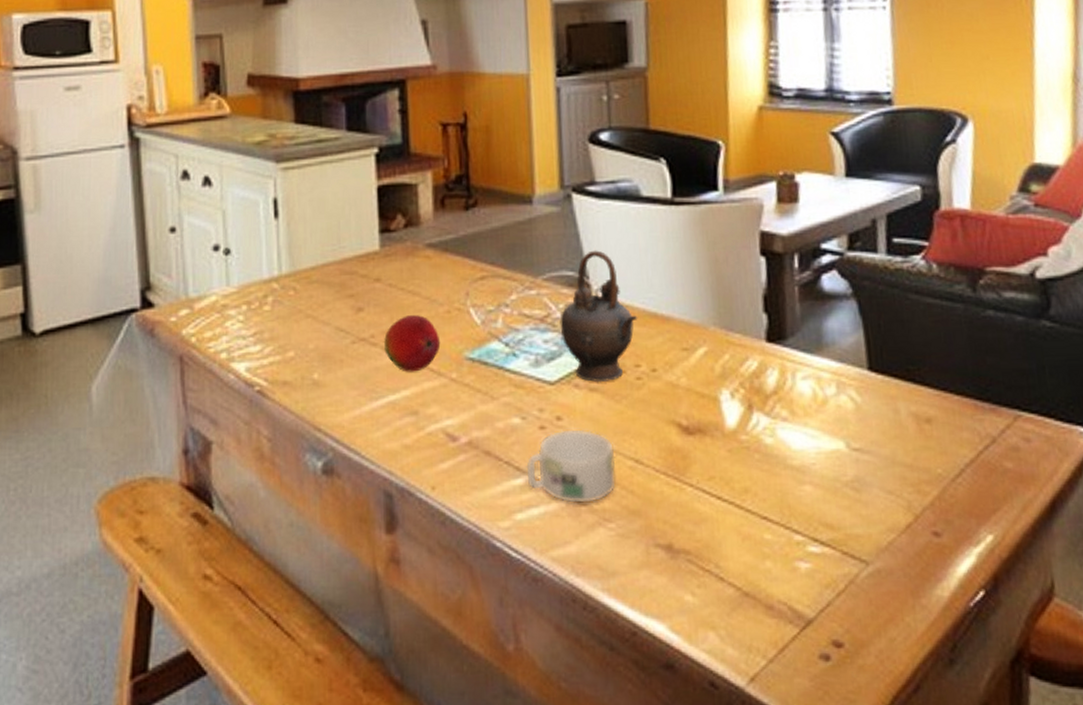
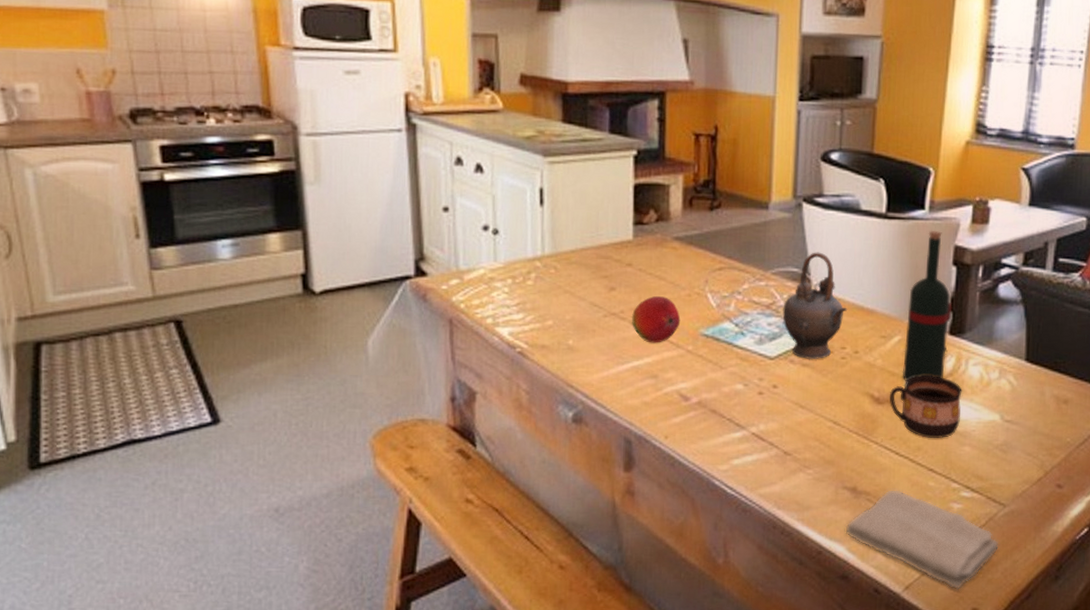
mug: present [526,429,617,504] -> none [744,396,818,454]
washcloth: none [663,544,868,682] -> present [845,489,999,590]
cup: none [700,395,795,477] -> present [889,375,962,439]
wine bottle: none [711,214,767,405] -> present [902,230,952,382]

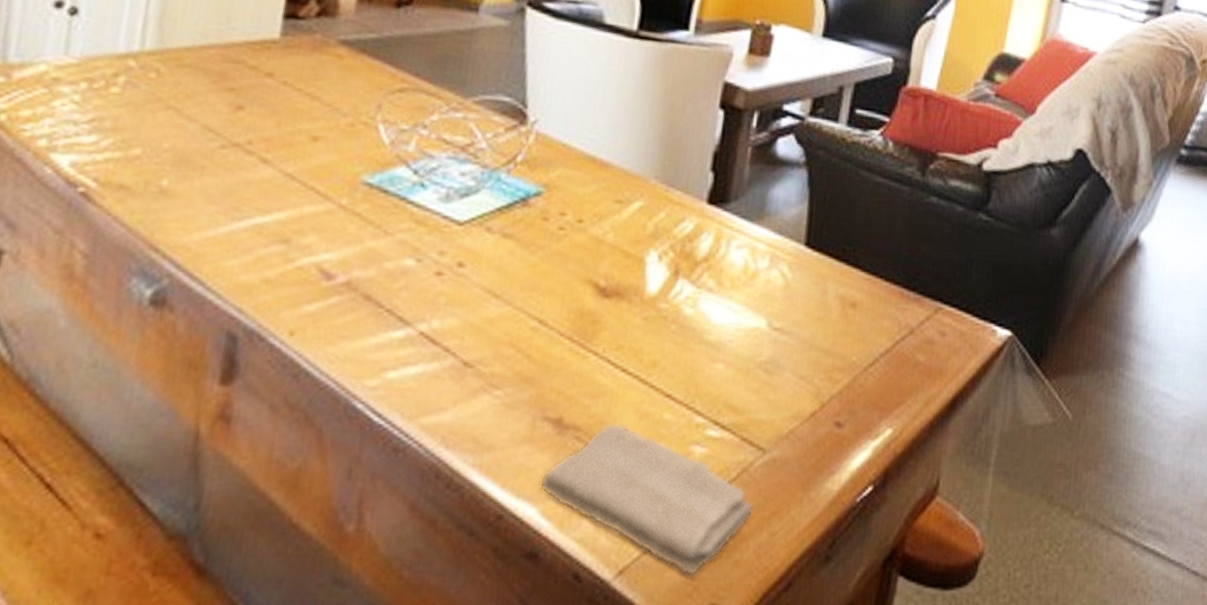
fruit: present [631,296,681,343] -> none [261,122,336,192]
teapot: present [782,252,848,360] -> none [482,76,574,229]
cup: present [889,375,962,439] -> none [619,259,719,351]
wine bottle: present [902,230,952,382] -> none [640,58,715,267]

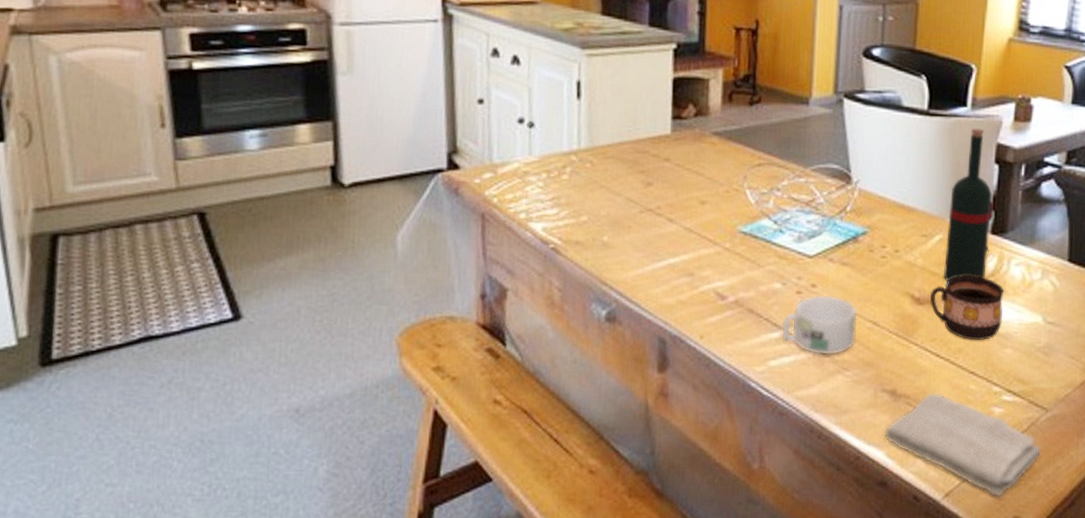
mug: none [408,278,519,366] -> present [782,295,858,356]
cup: none [619,259,719,351] -> present [929,275,1004,341]
wine bottle: none [640,58,715,267] -> present [943,127,994,282]

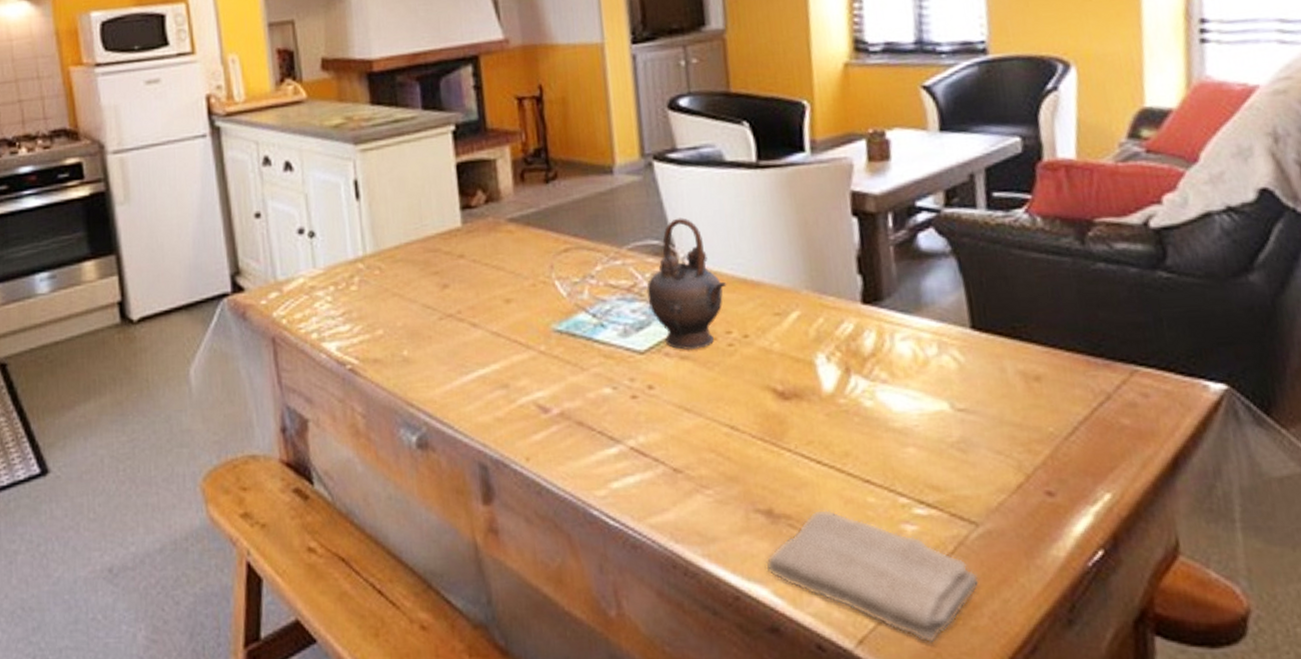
mug: present [782,295,858,356] -> none [619,397,713,472]
teapot: none [822,148,888,259] -> present [647,218,727,351]
cup: present [929,275,1004,341] -> none [796,358,897,440]
wine bottle: present [943,127,994,282] -> none [803,175,864,369]

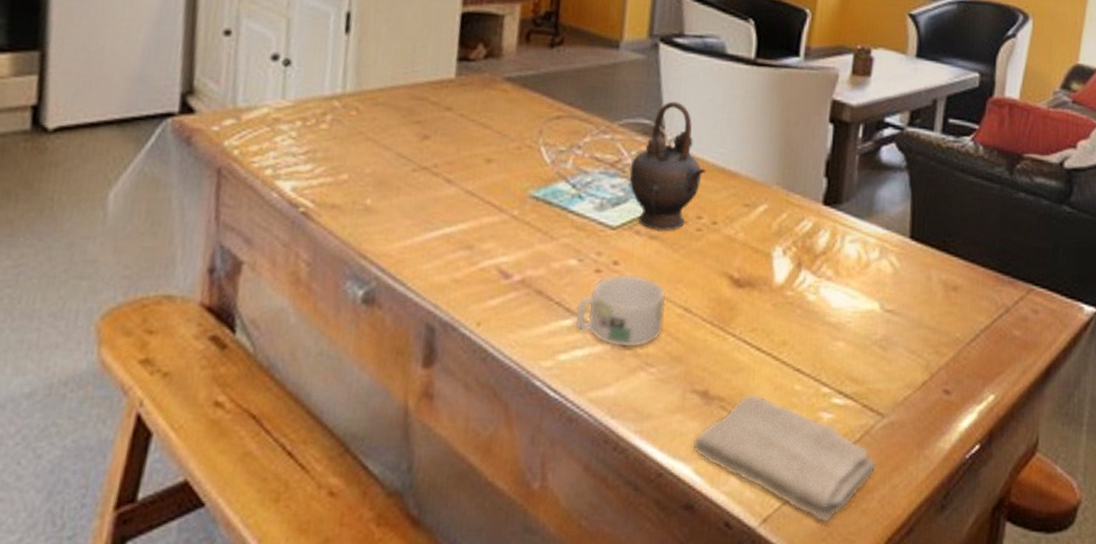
mug: none [619,397,713,472] -> present [575,274,666,348]

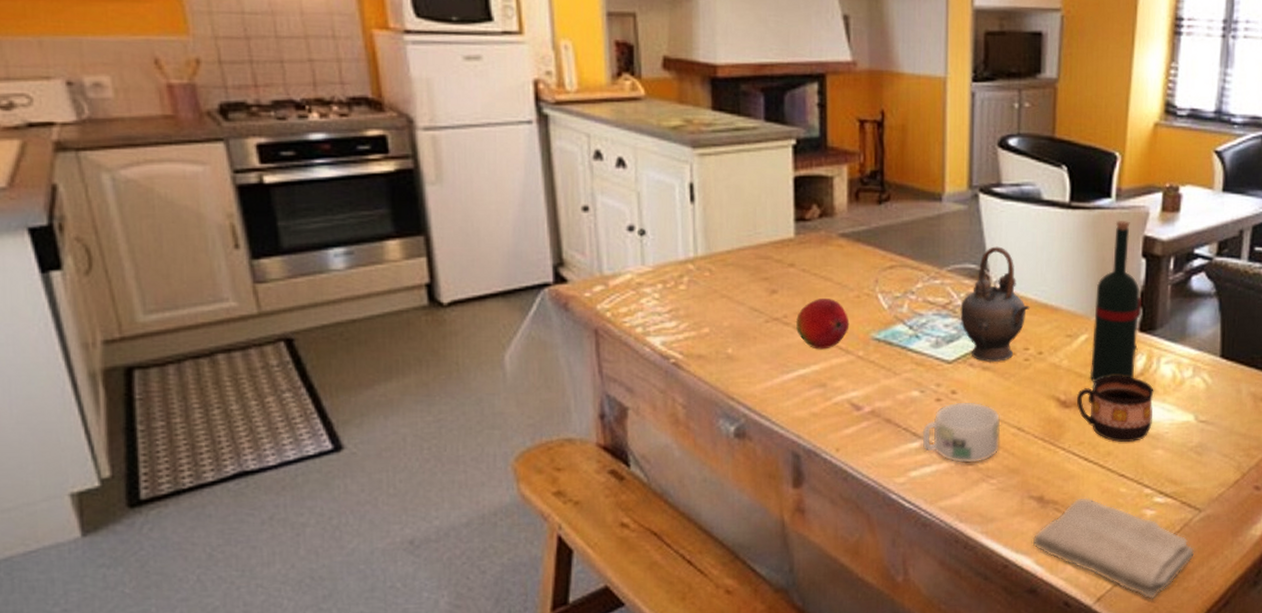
fruit: none [446,148,507,206] -> present [795,299,850,350]
cup: none [751,253,837,332] -> present [1076,376,1154,443]
wine bottle: none [767,80,828,261] -> present [1089,220,1142,383]

